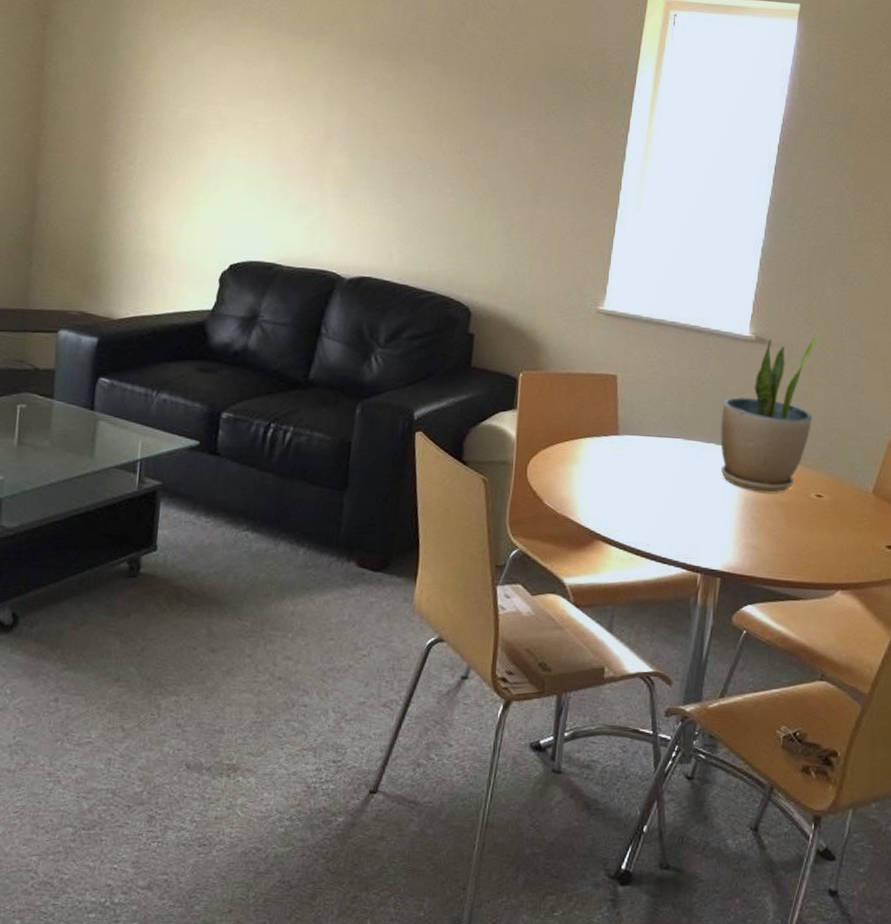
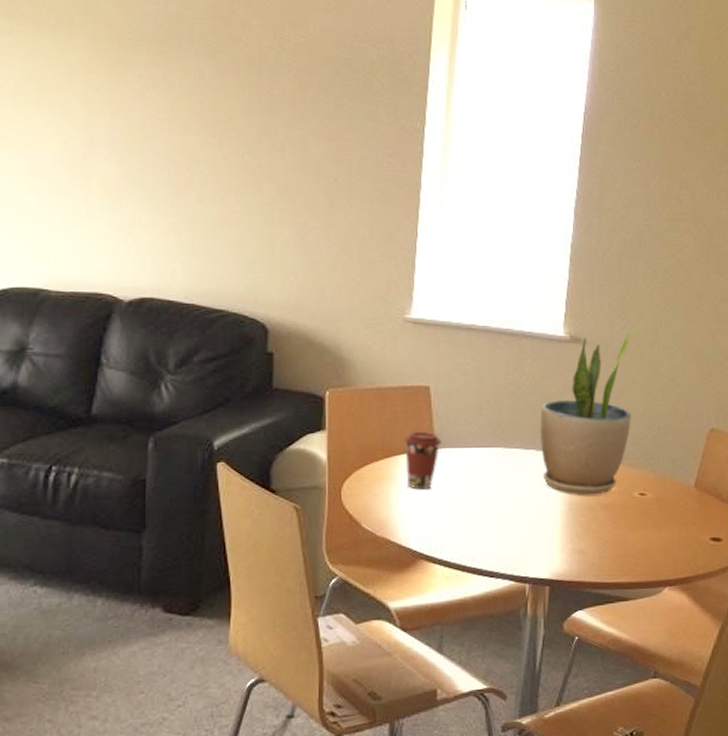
coffee cup: none [589,416,624,473] -> present [405,431,441,490]

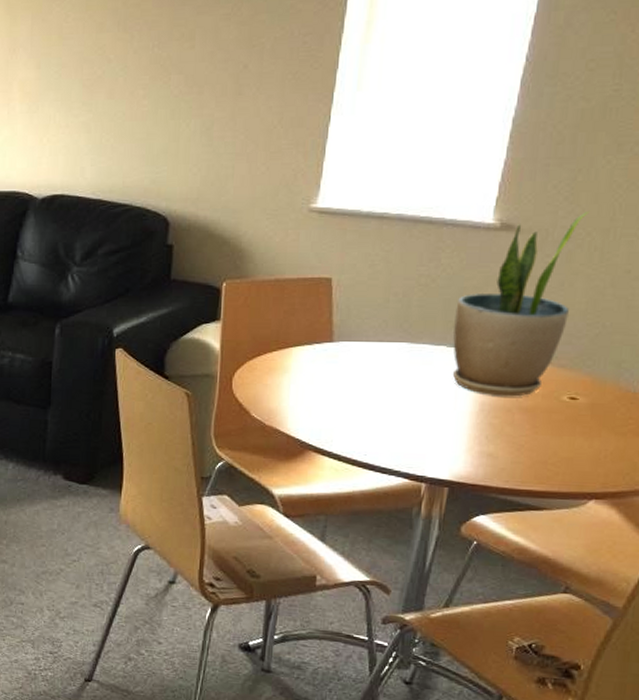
coffee cup: present [405,431,441,490] -> none [300,323,340,382]

